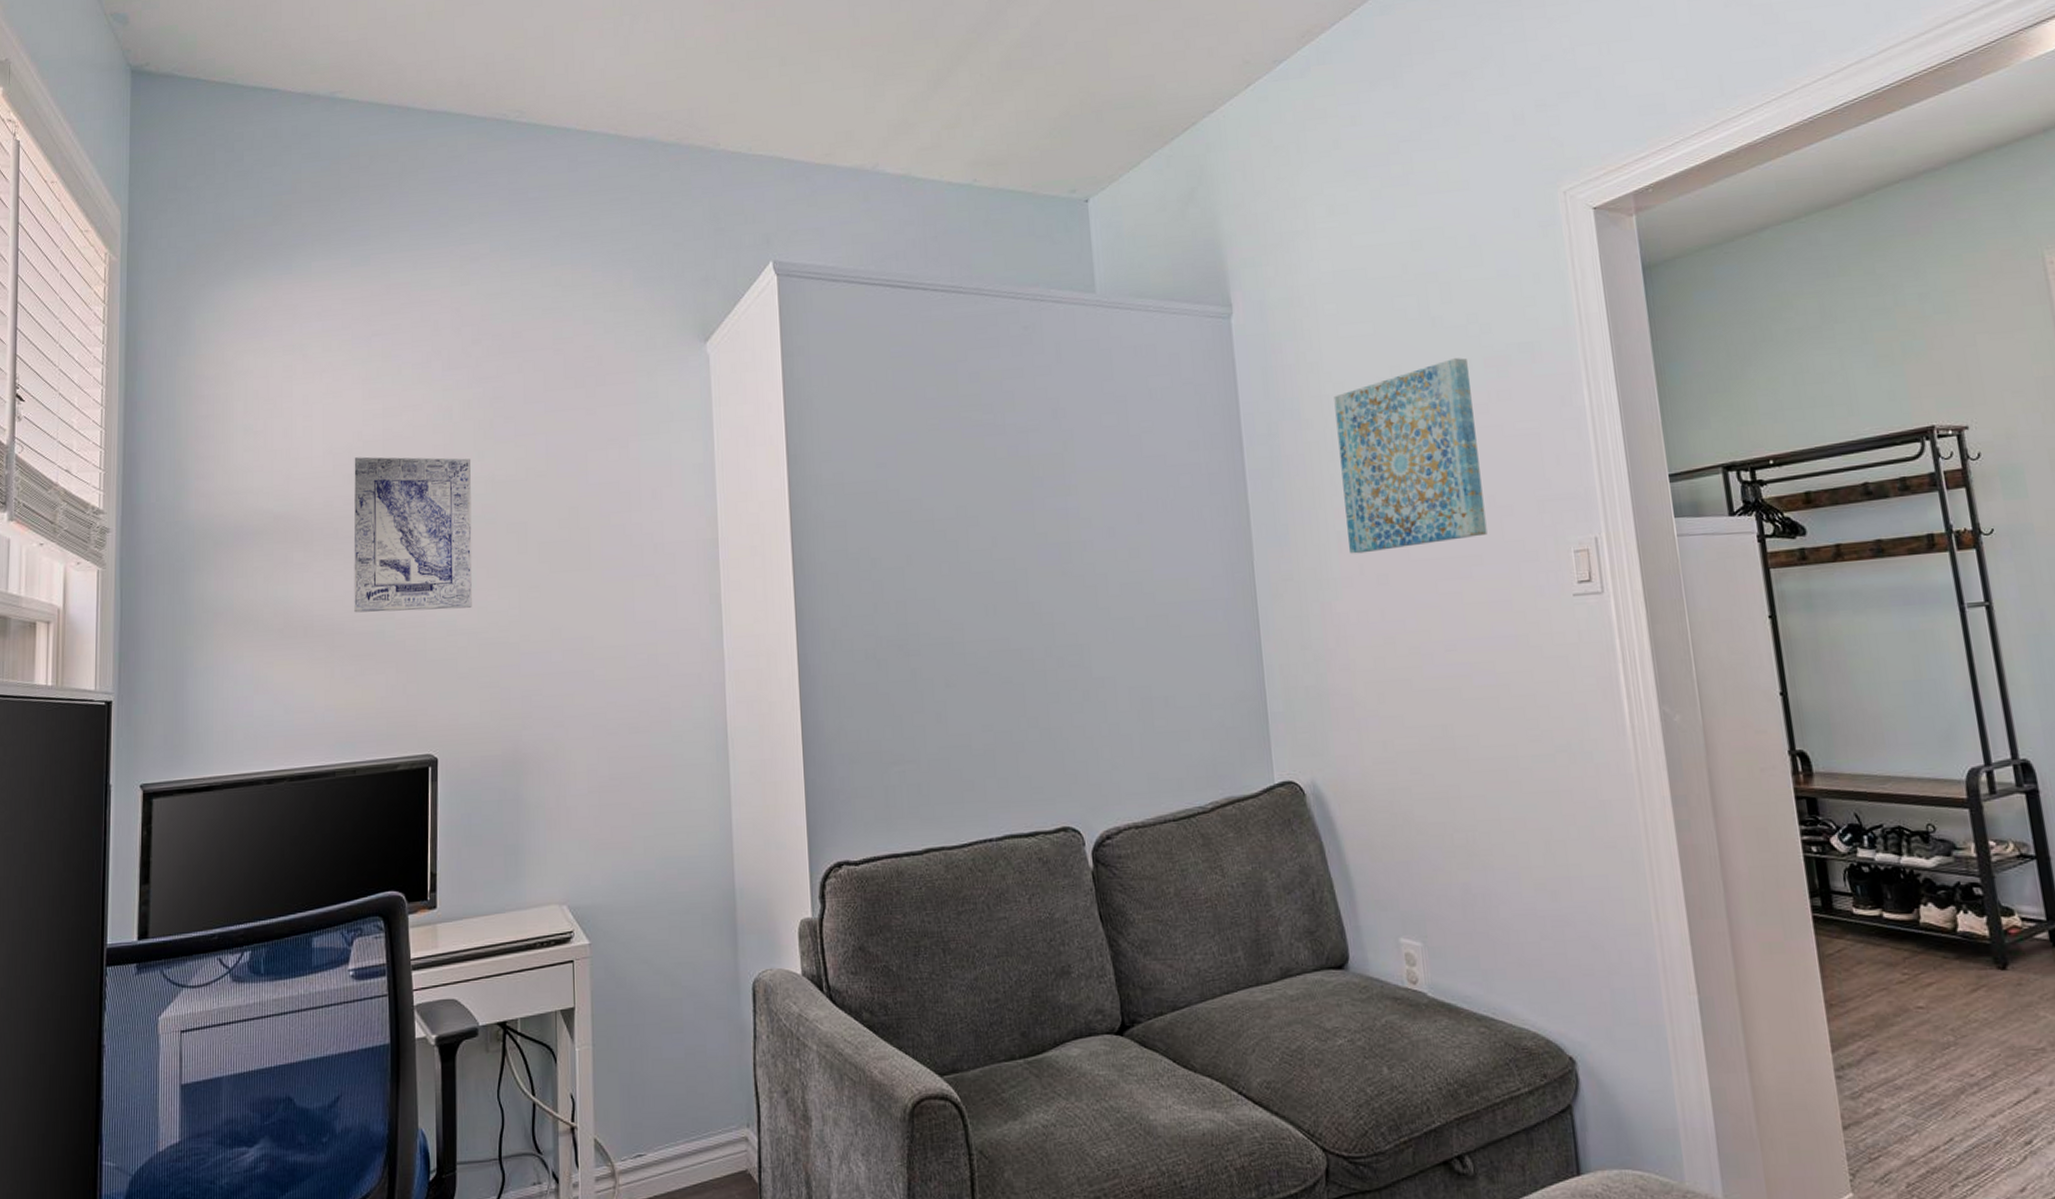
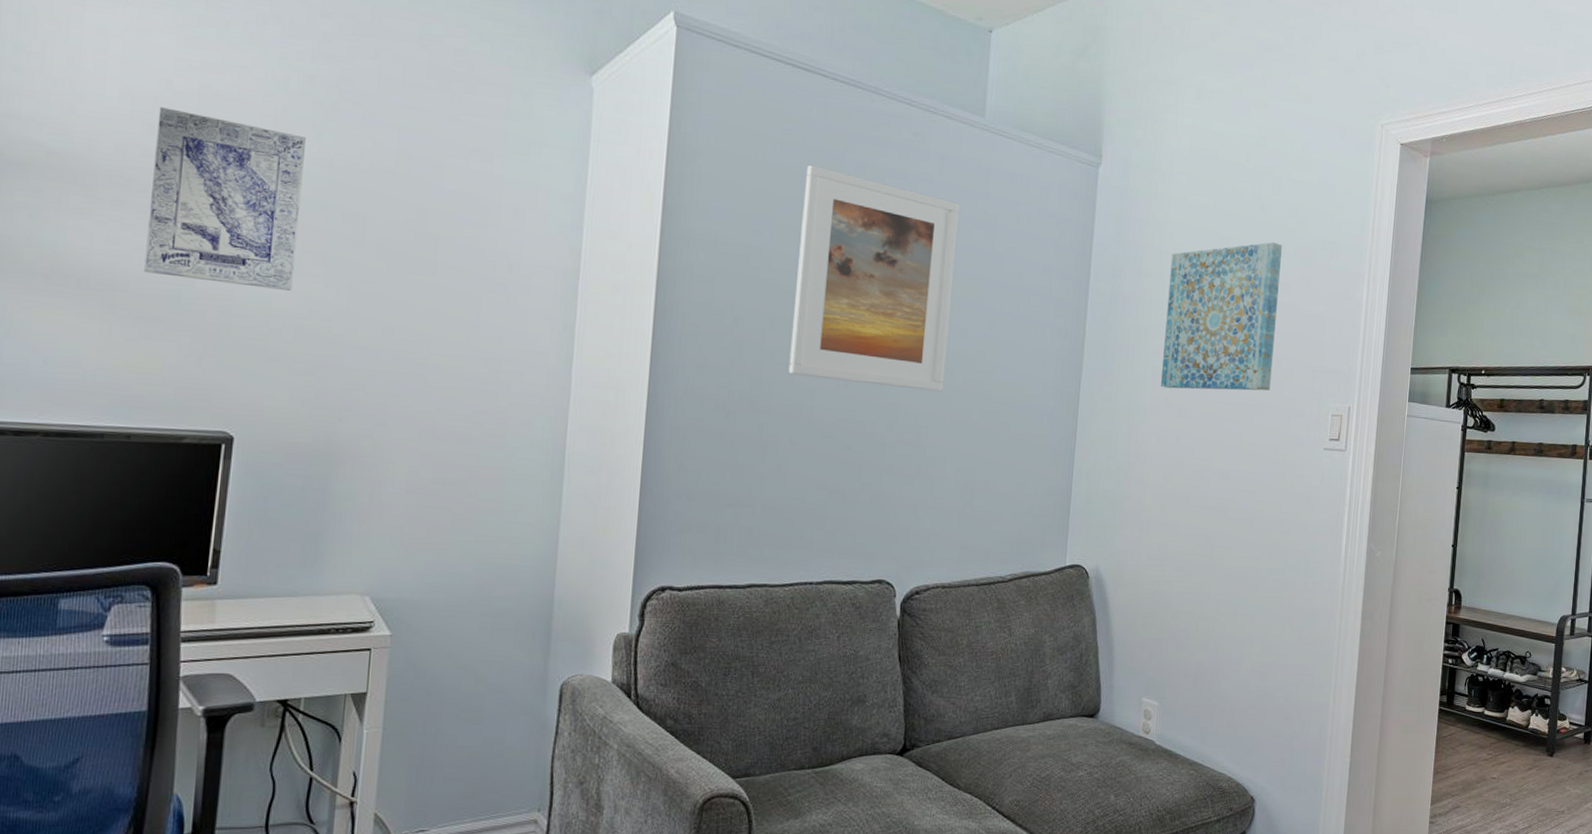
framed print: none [920,383,1099,610] -> present [788,164,959,392]

